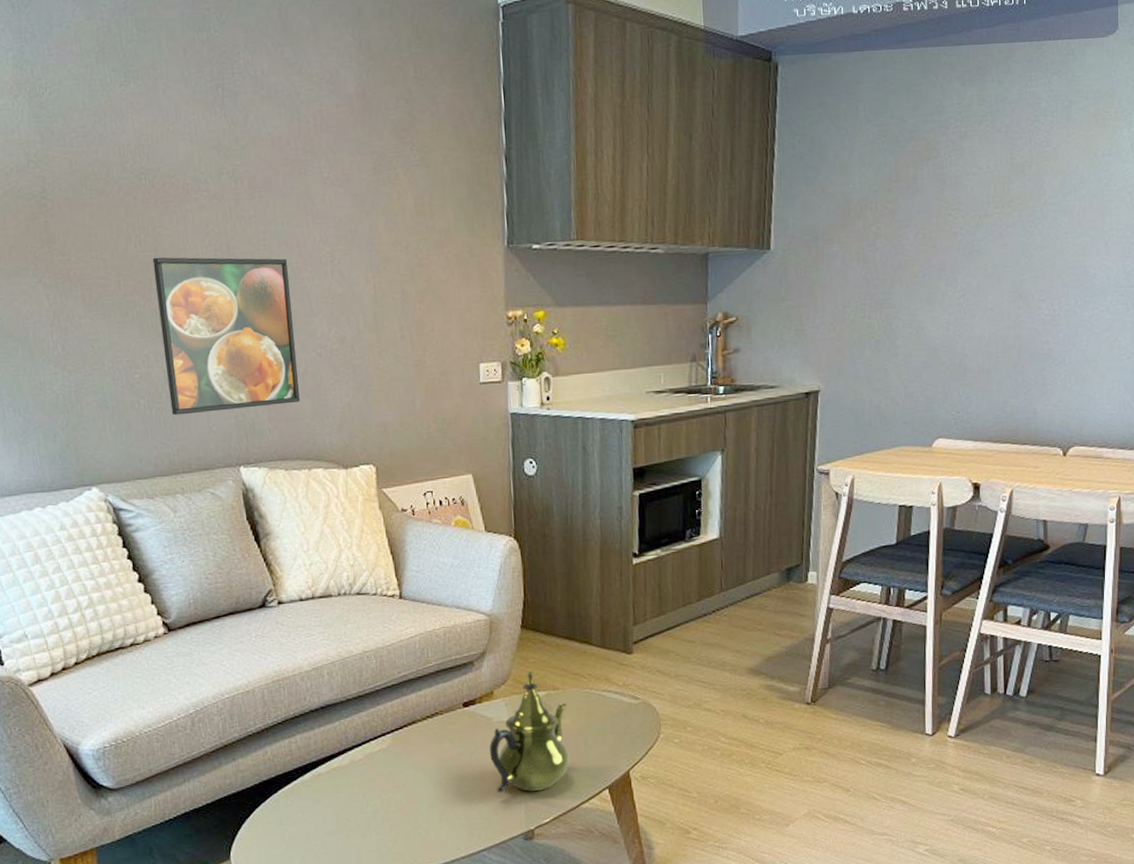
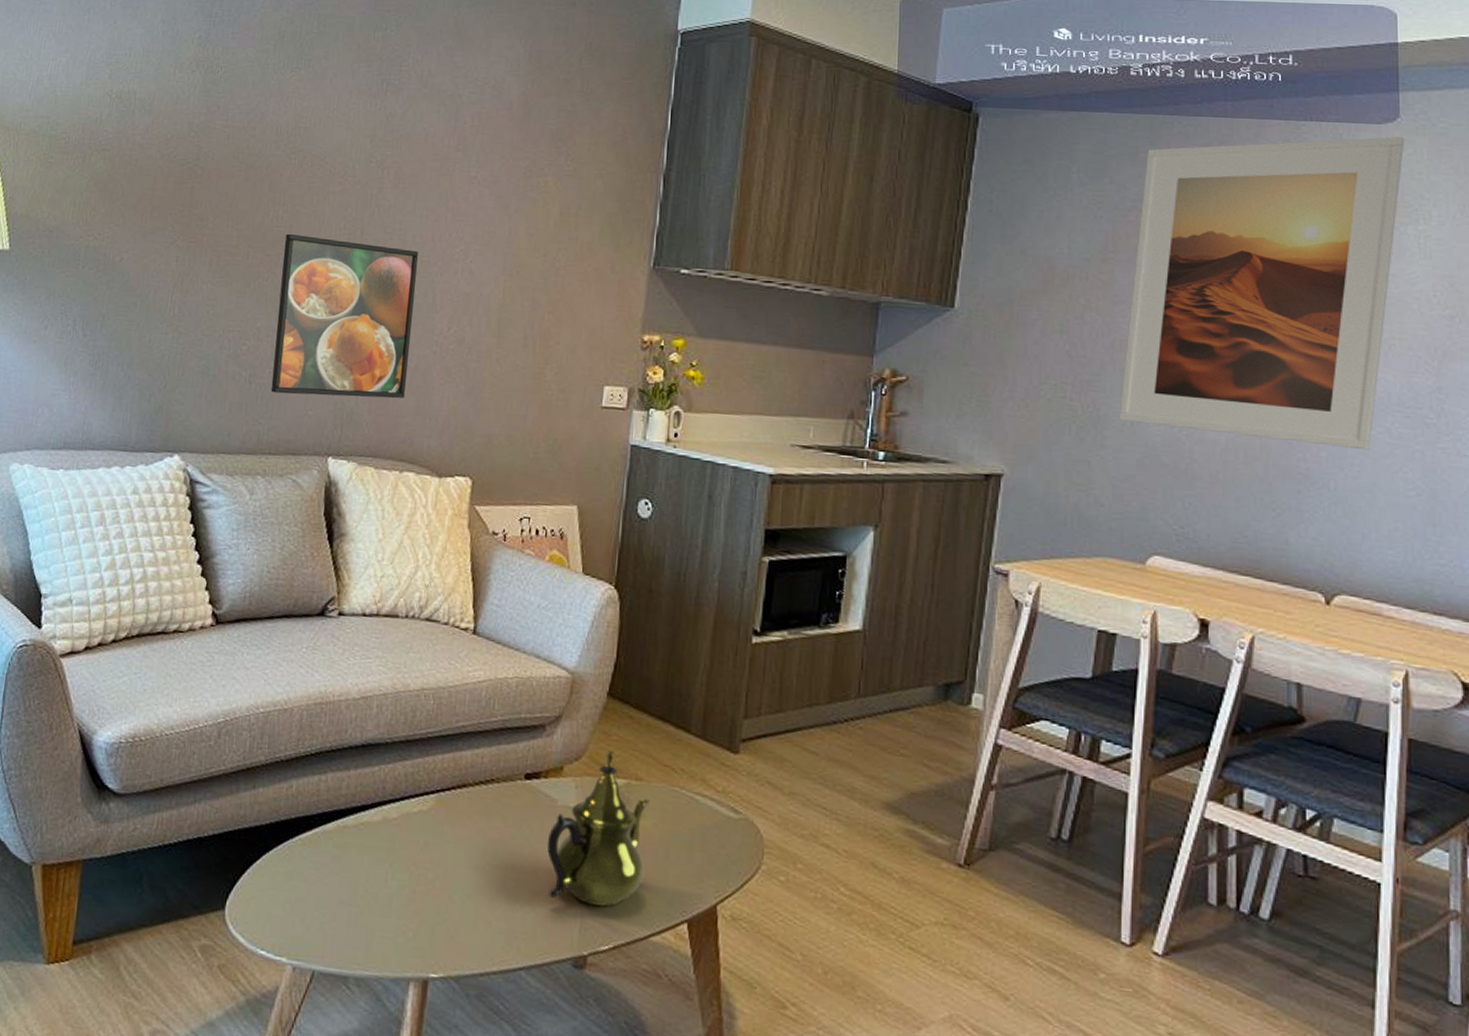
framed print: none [907,48,1122,330] -> present [1118,137,1405,451]

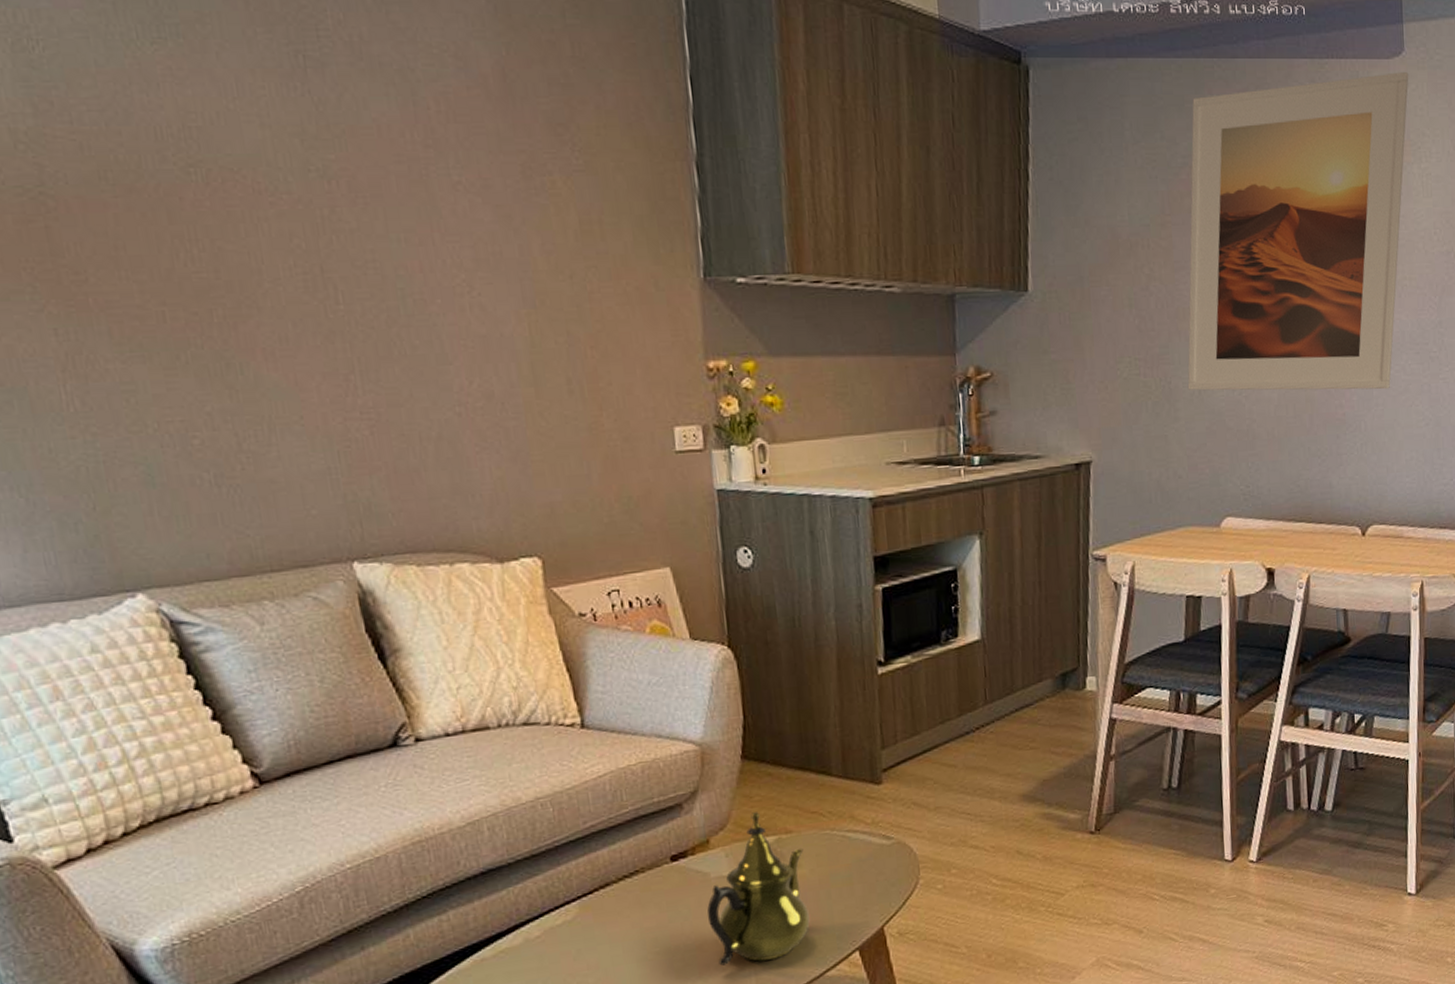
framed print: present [270,233,419,399] -> none [212,280,435,495]

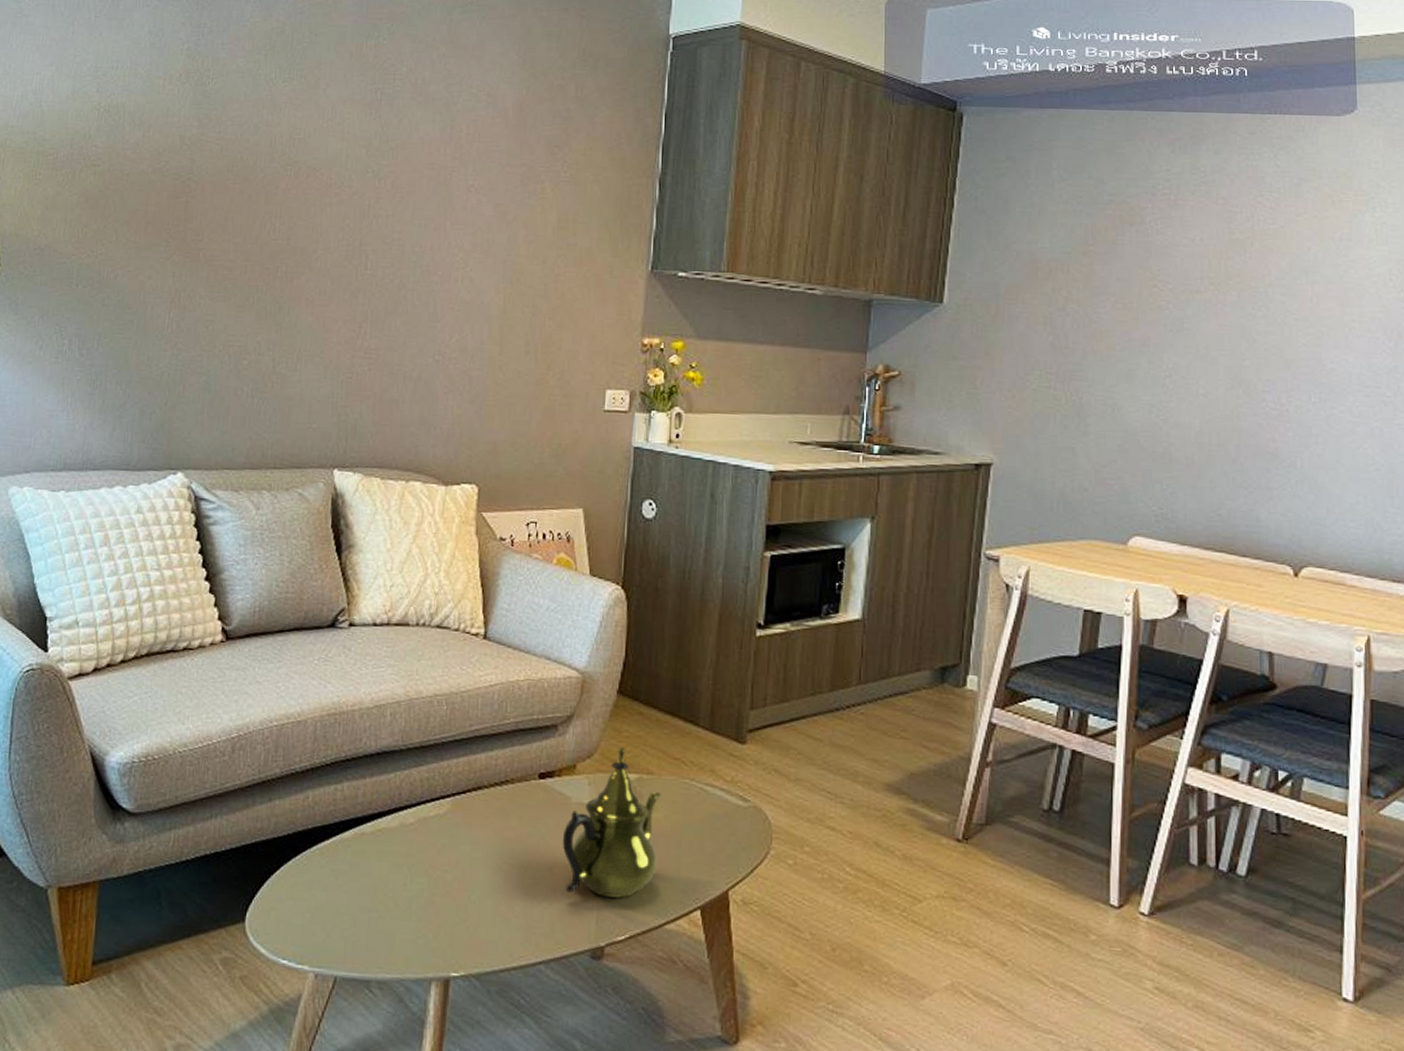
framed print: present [1187,72,1409,391] -> none [1100,128,1362,429]

